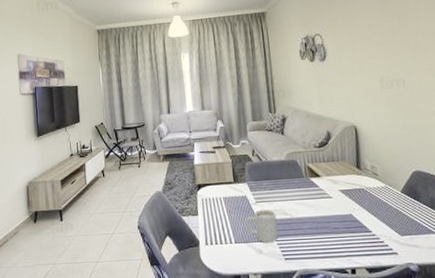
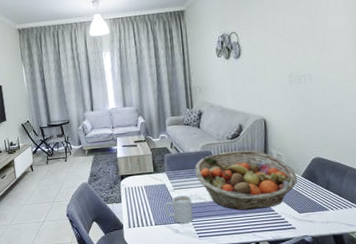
fruit basket: none [279,160,397,230] -> present [195,150,298,211]

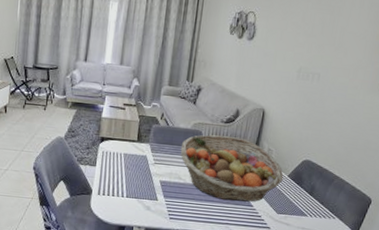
mug: present [164,195,194,224] -> none [139,170,171,202]

